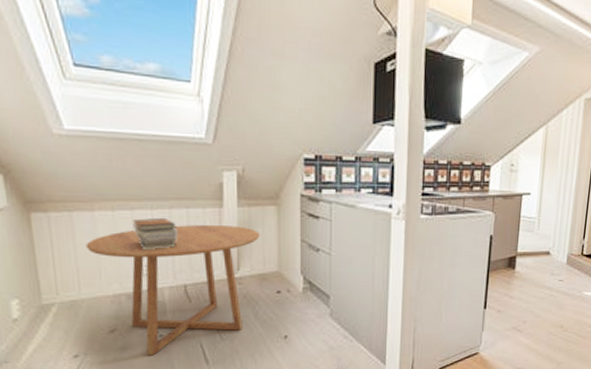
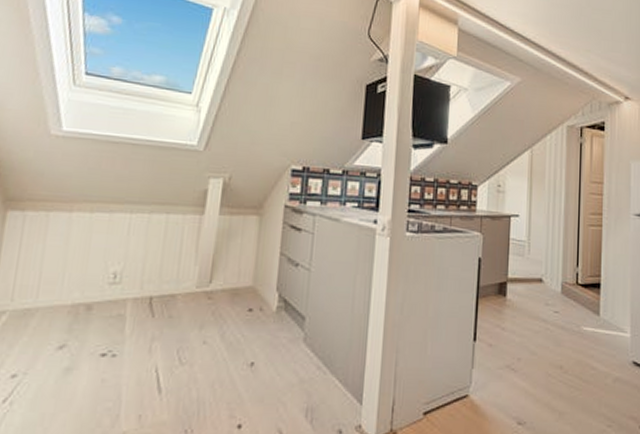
dining table: present [85,225,260,356] -> none [55,231,239,380]
book stack: present [133,217,179,251] -> none [108,222,154,257]

